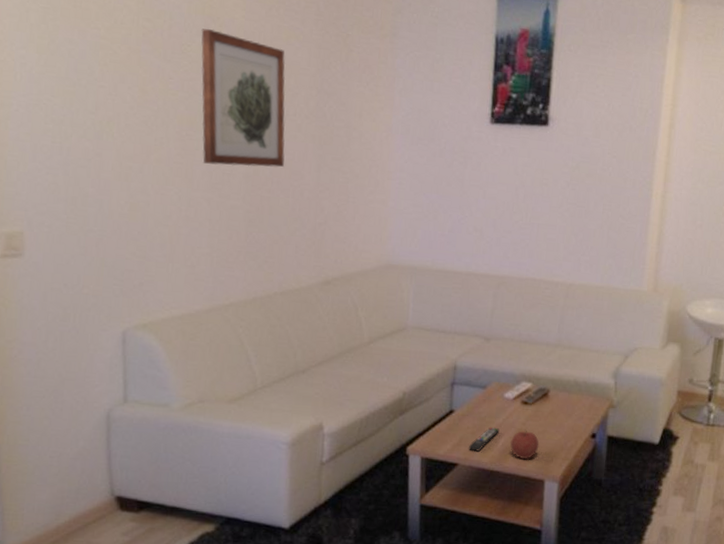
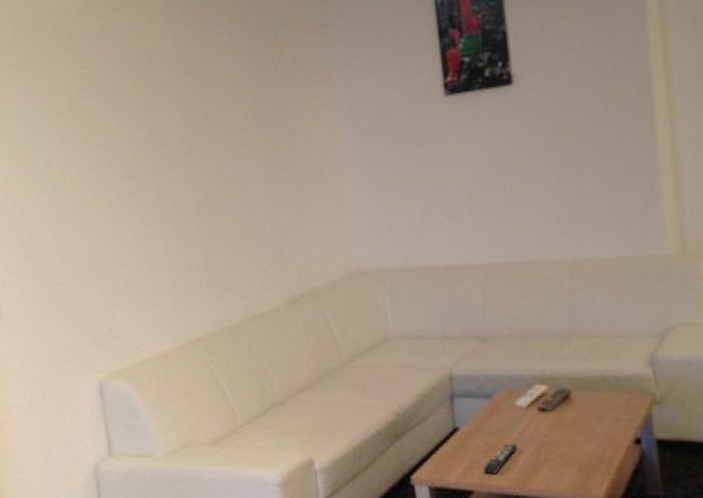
wall art: present [201,28,286,168] -> none [134,62,232,197]
fruit: present [510,430,539,460] -> none [532,442,570,479]

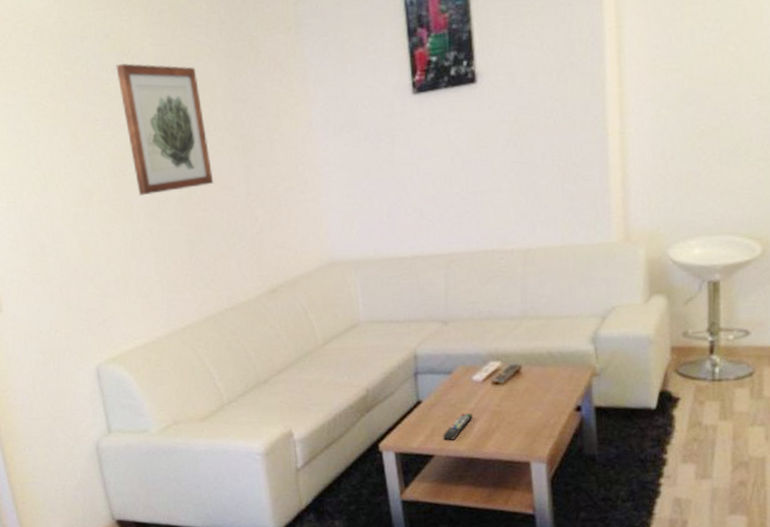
wall art: none [134,62,232,197] -> present [116,63,213,195]

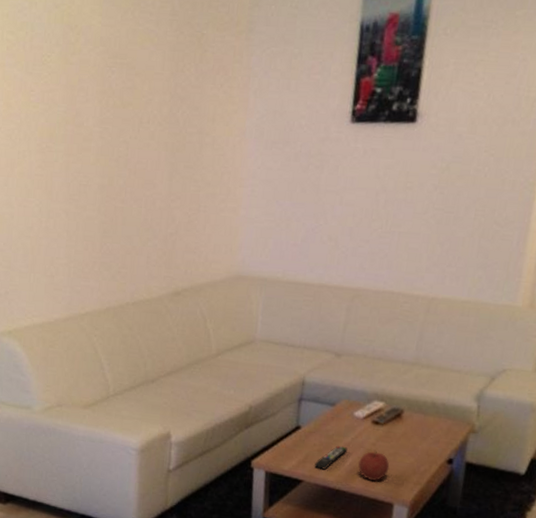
wall art: present [116,63,213,195] -> none [60,37,140,177]
fruit: none [486,411,519,443] -> present [358,451,390,482]

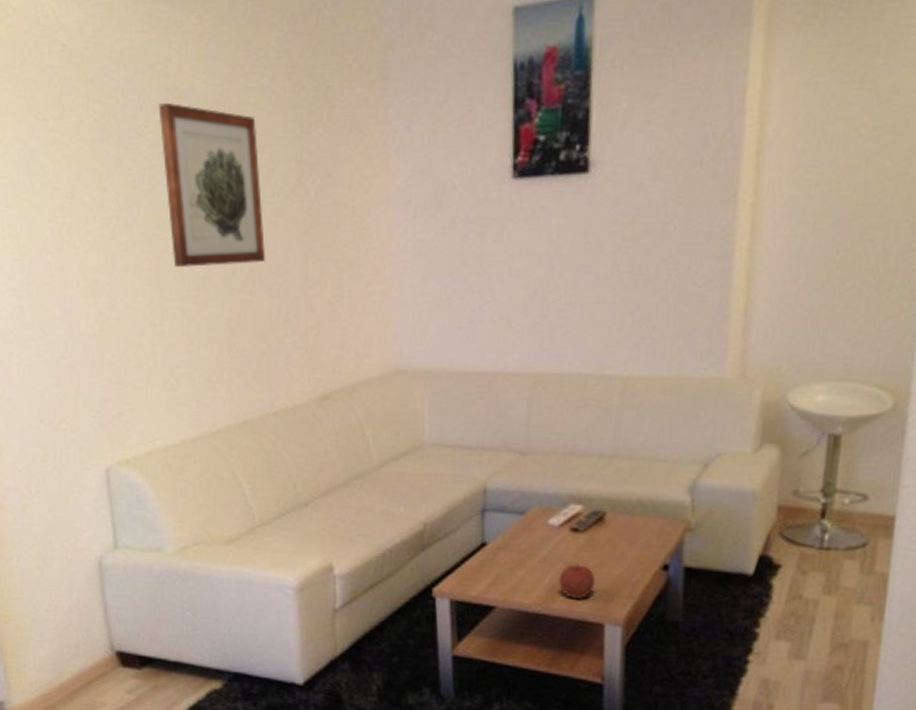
wall art: none [60,37,140,177] -> present [158,102,265,267]
remote control: present [314,445,348,470] -> none [507,561,544,591]

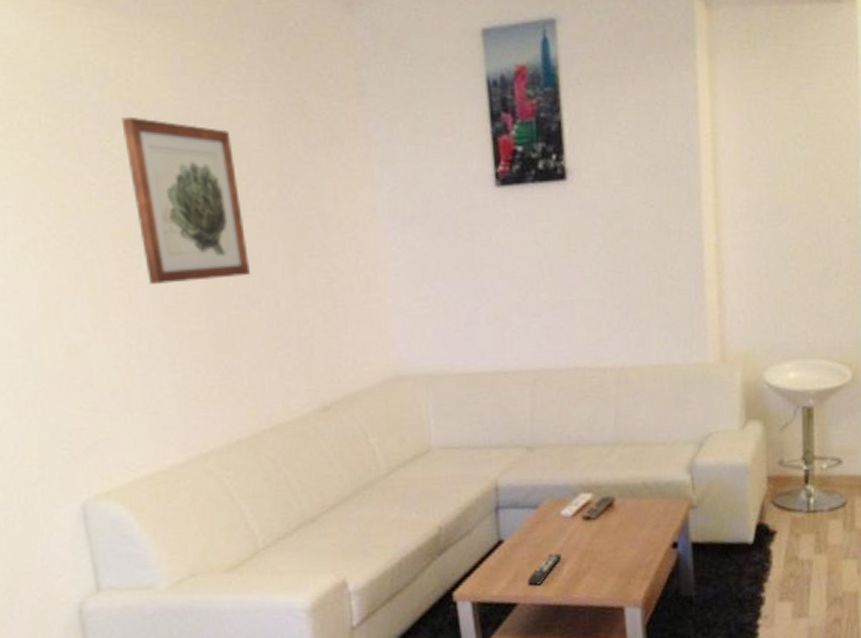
remote control: none [507,561,544,591] -> present [527,553,562,586]
fruit: present [558,563,596,600] -> none [576,550,612,587]

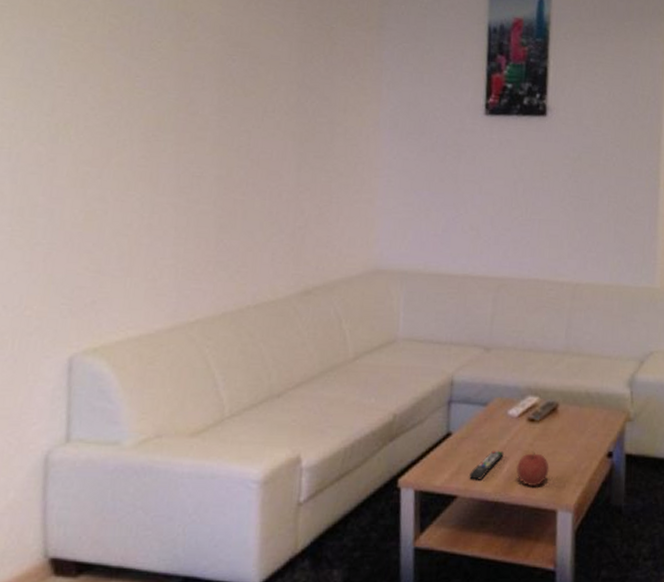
wall art: present [121,116,250,284] -> none [169,24,265,168]
fruit: none [576,550,612,587] -> present [516,452,549,487]

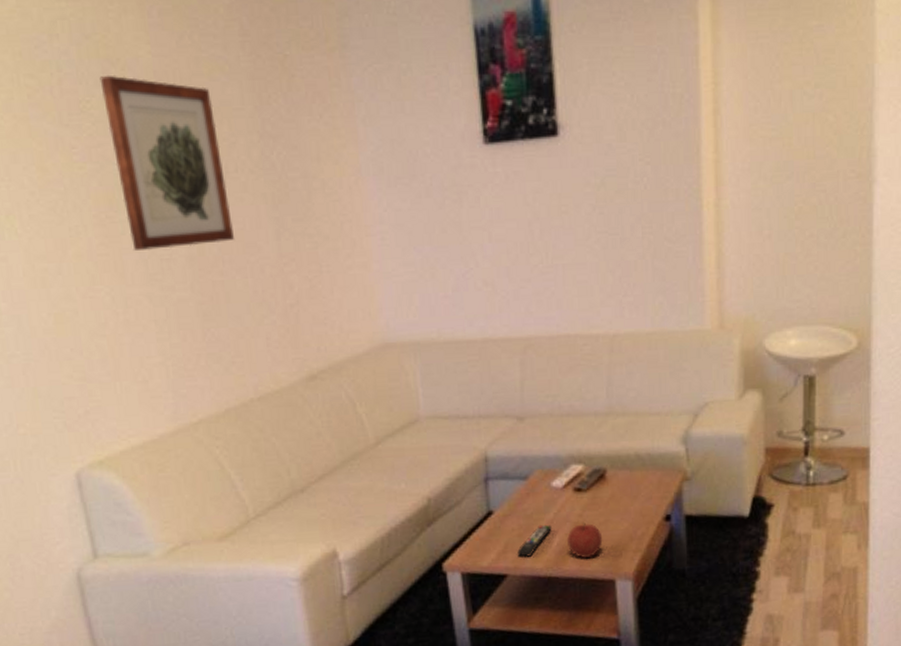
wall art: none [169,24,265,168] -> present [99,75,234,250]

